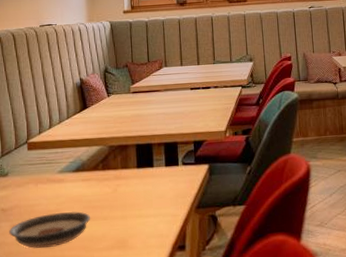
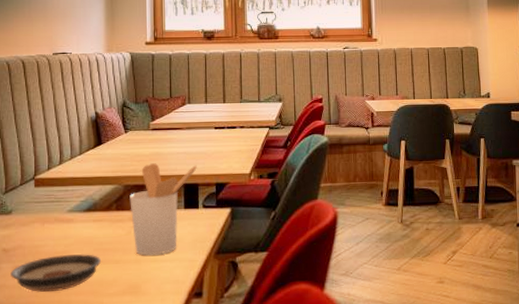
utensil holder: none [114,124,175,212] -> present [130,163,197,256]

